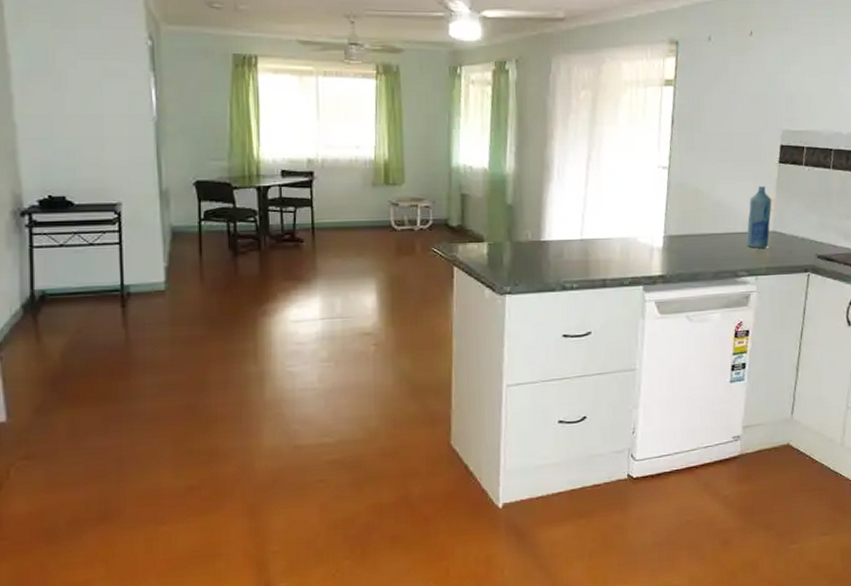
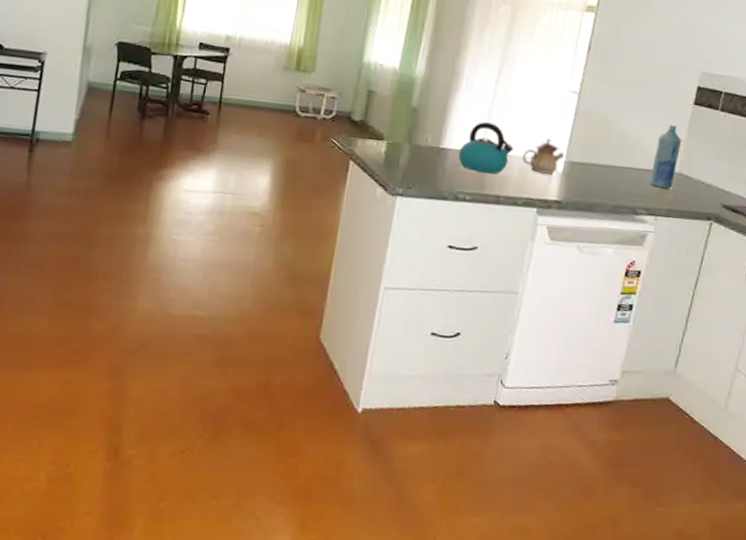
kettle: none [560,209,613,260] -> present [458,122,514,174]
teapot: none [623,215,663,252] -> present [523,137,565,175]

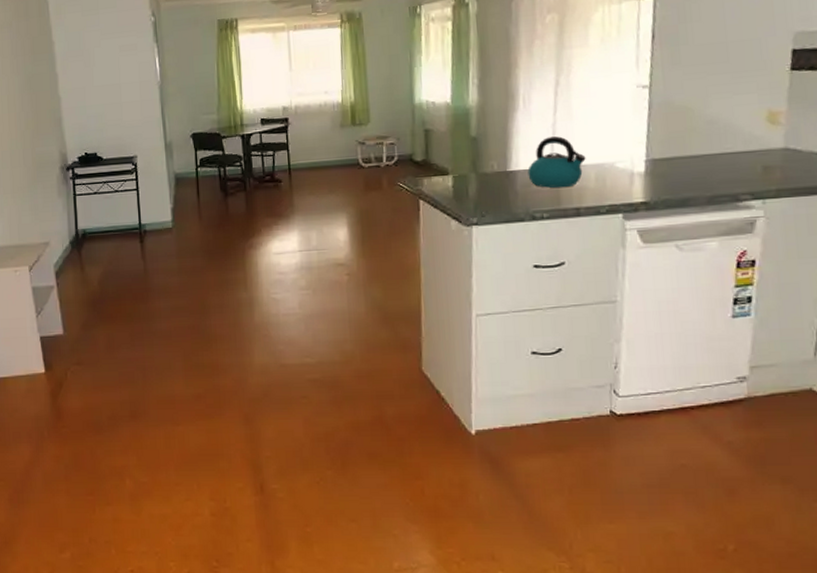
teapot: present [523,137,565,175] -> none [597,139,645,178]
bottle: present [650,125,682,189] -> none [749,98,783,169]

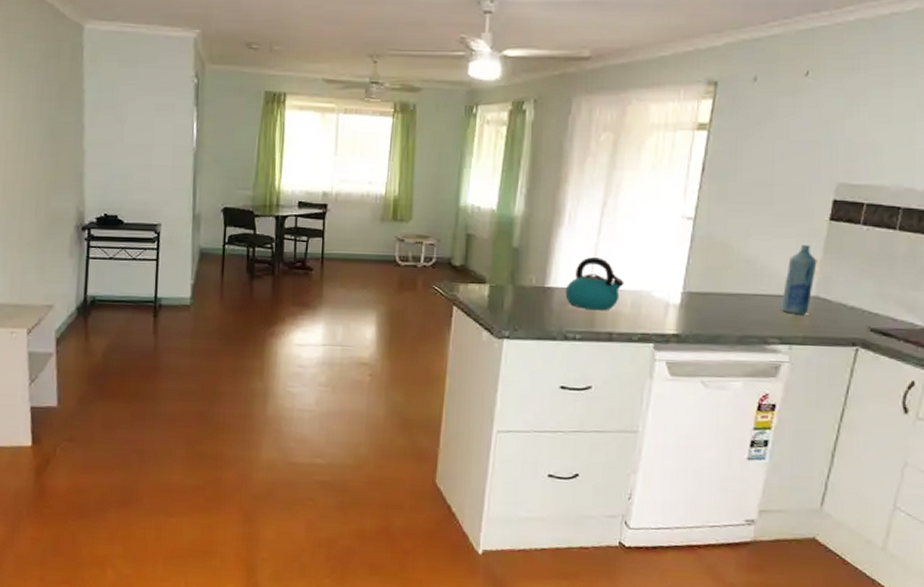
bottle: none [749,98,783,169] -> present [781,245,817,315]

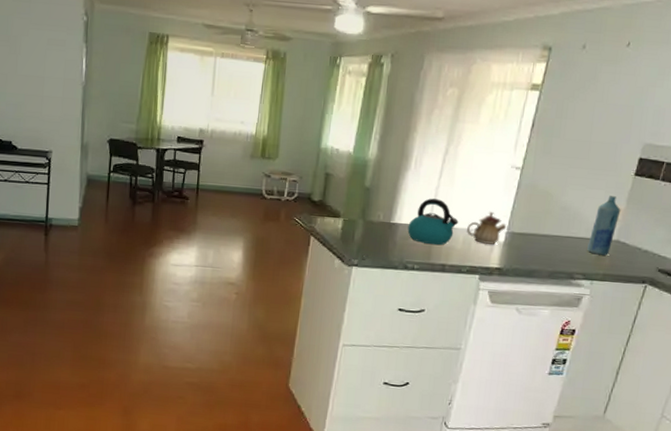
teapot: none [635,268,682,308] -> present [467,211,507,245]

